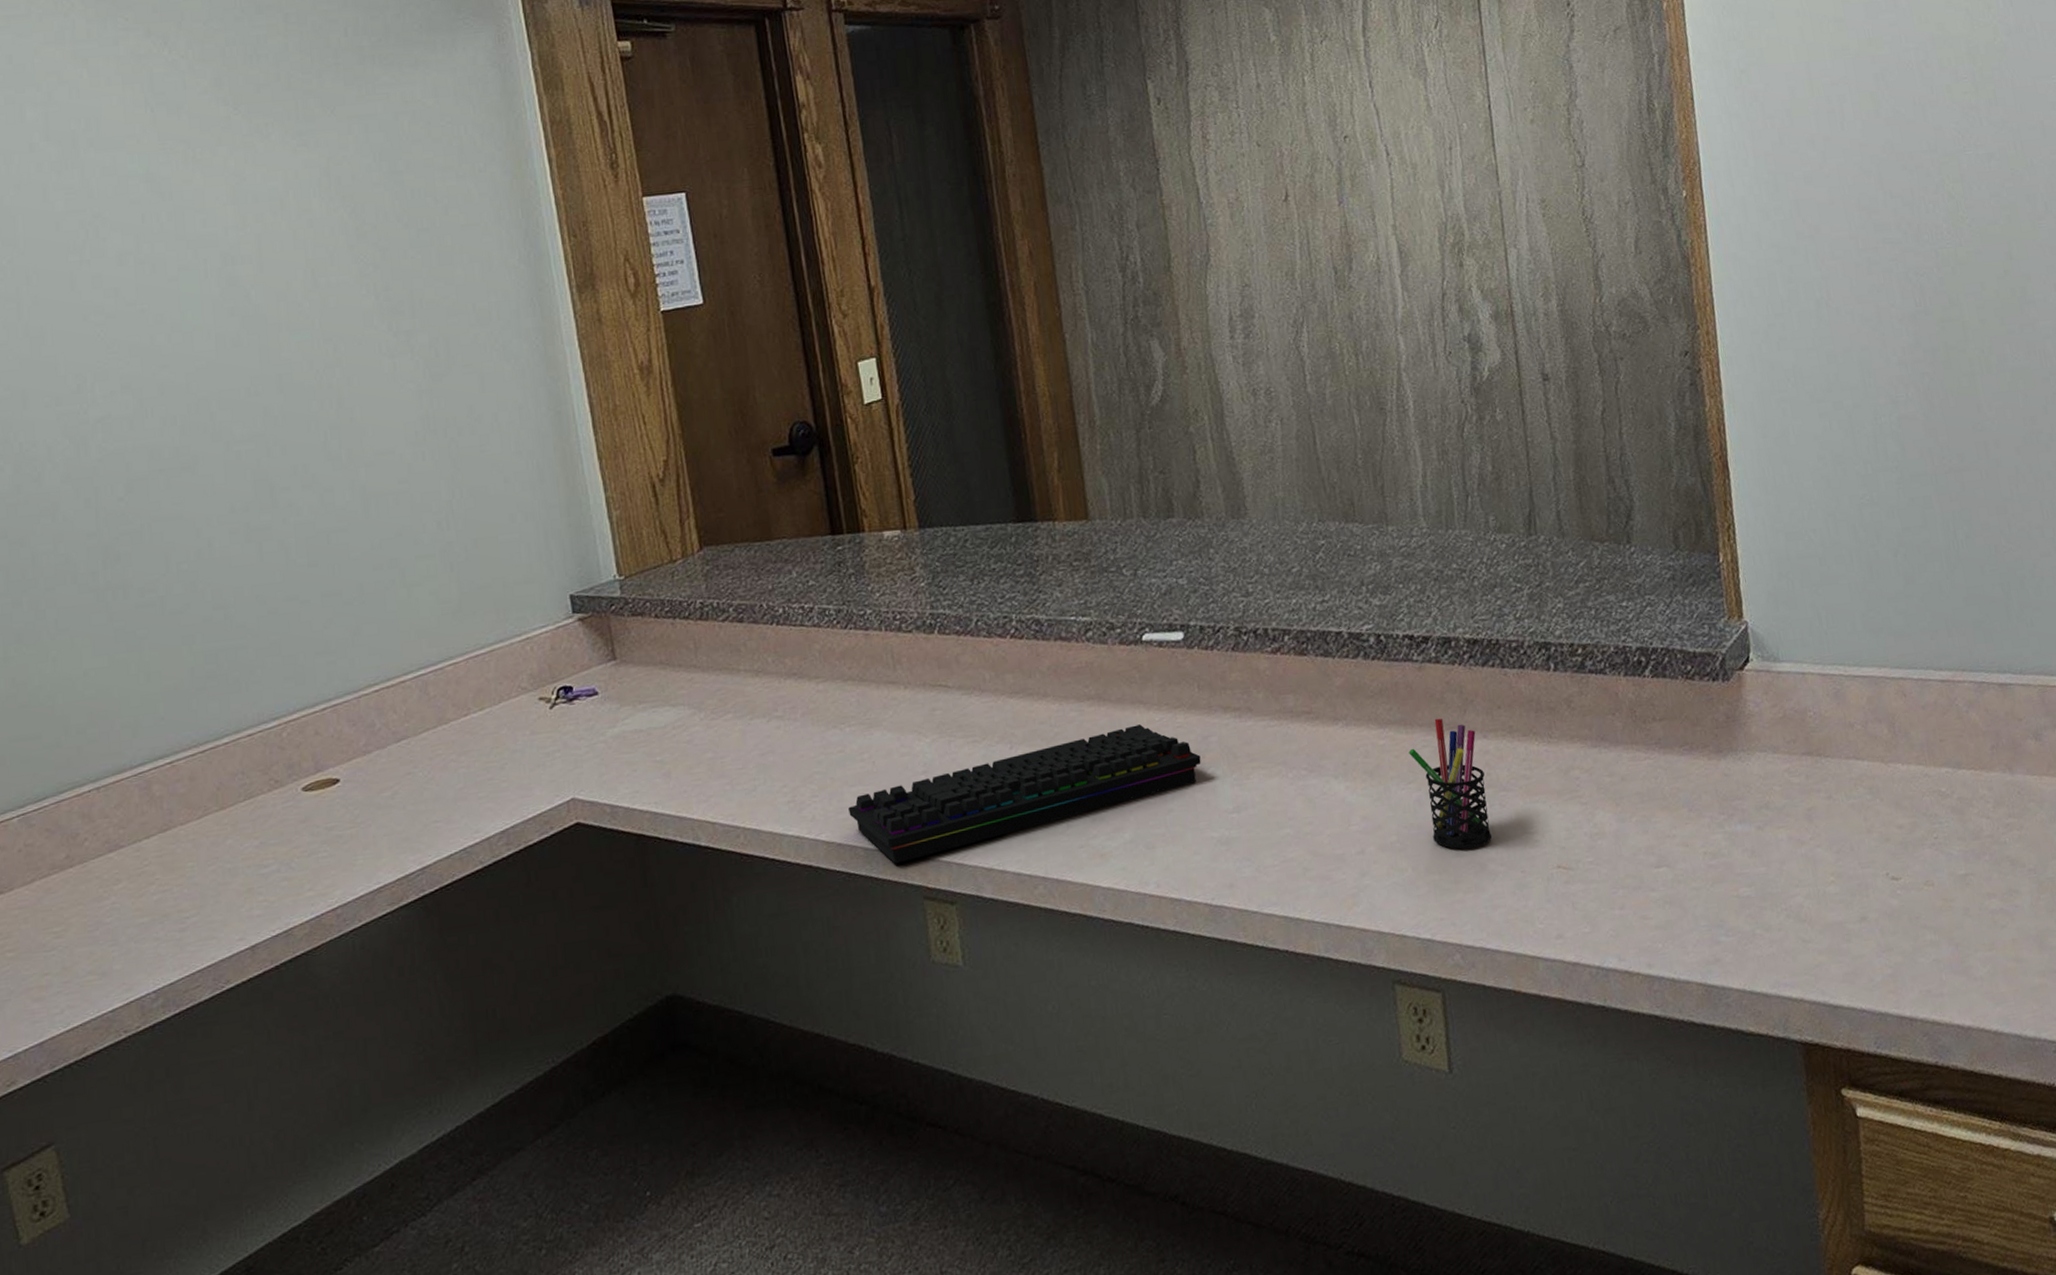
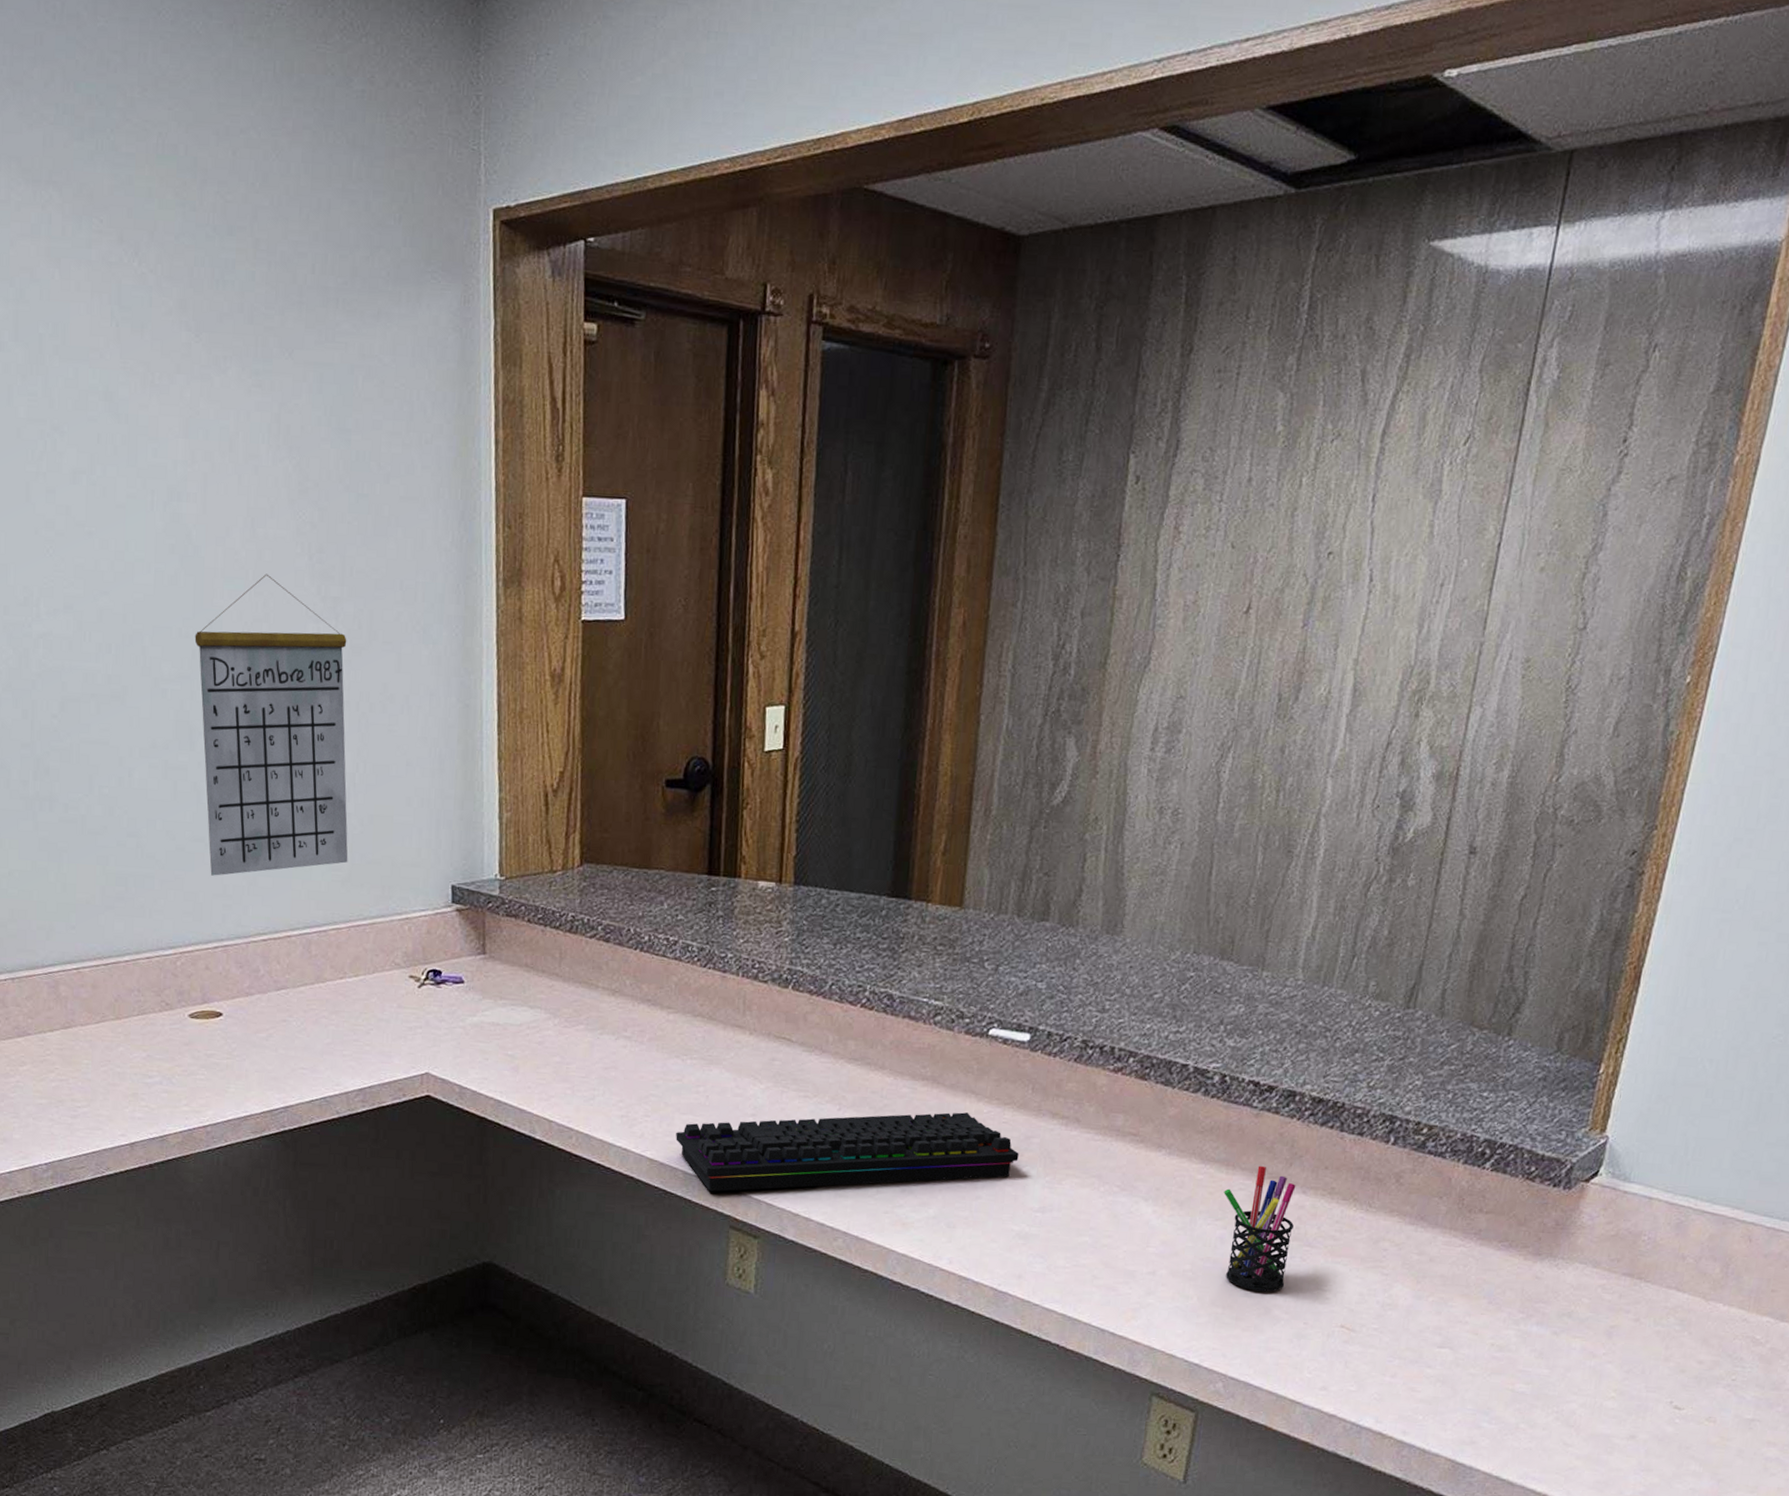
calendar: none [265,319,457,634] -> present [194,574,348,876]

